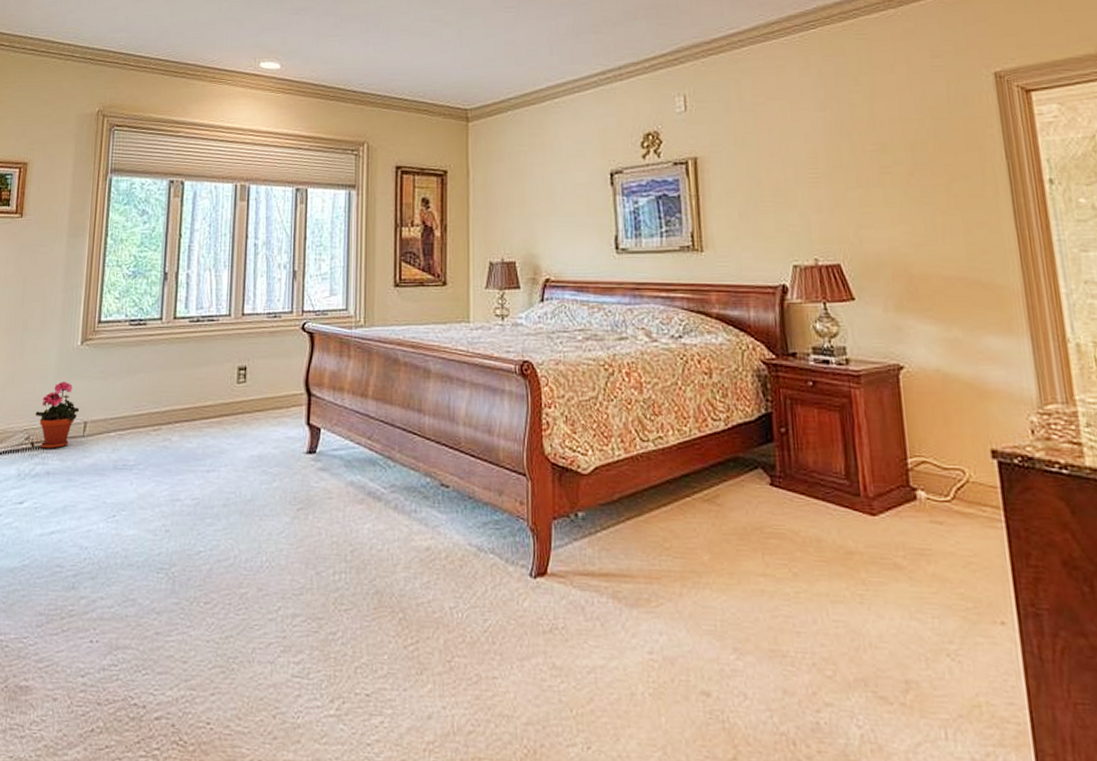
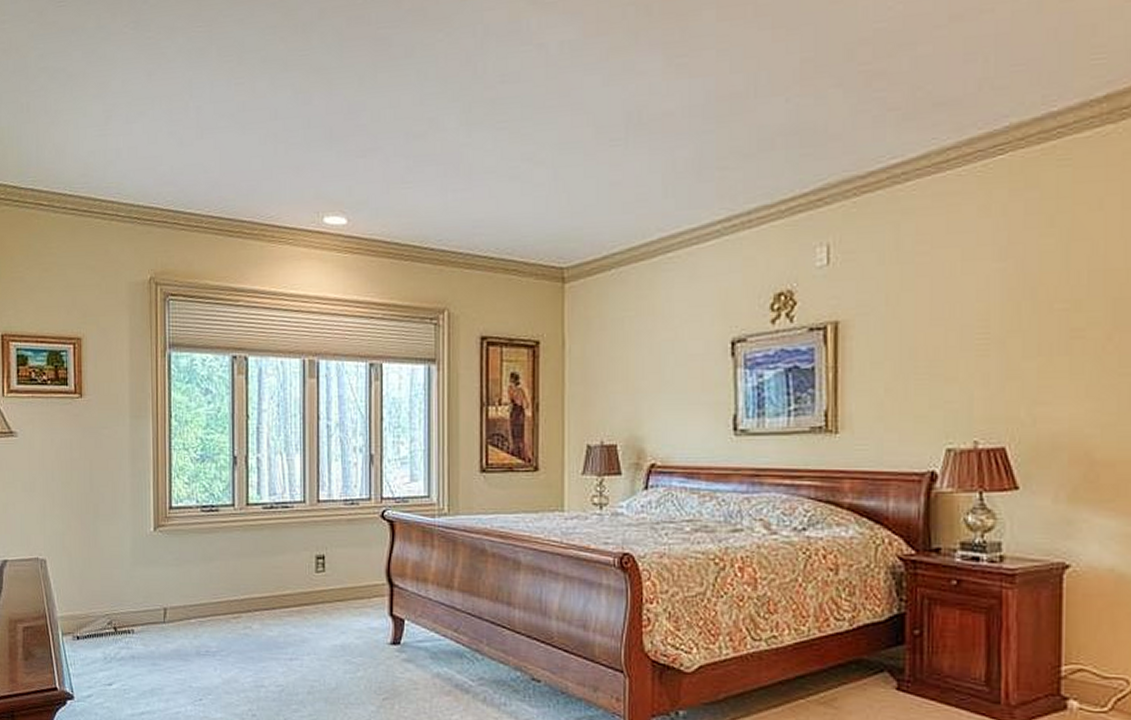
potted plant: present [34,381,80,449] -> none [114,567,158,634]

